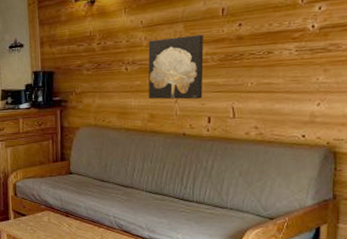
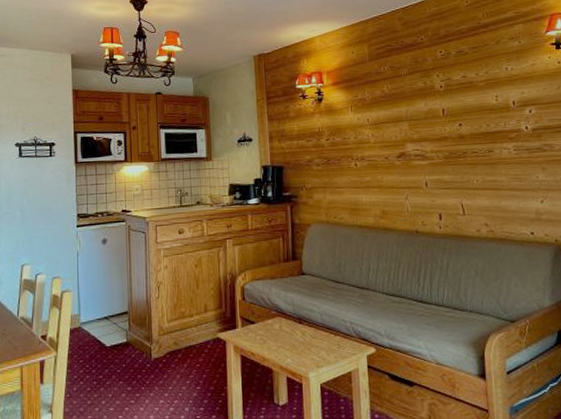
wall art: present [148,34,204,100] -> none [375,133,432,196]

